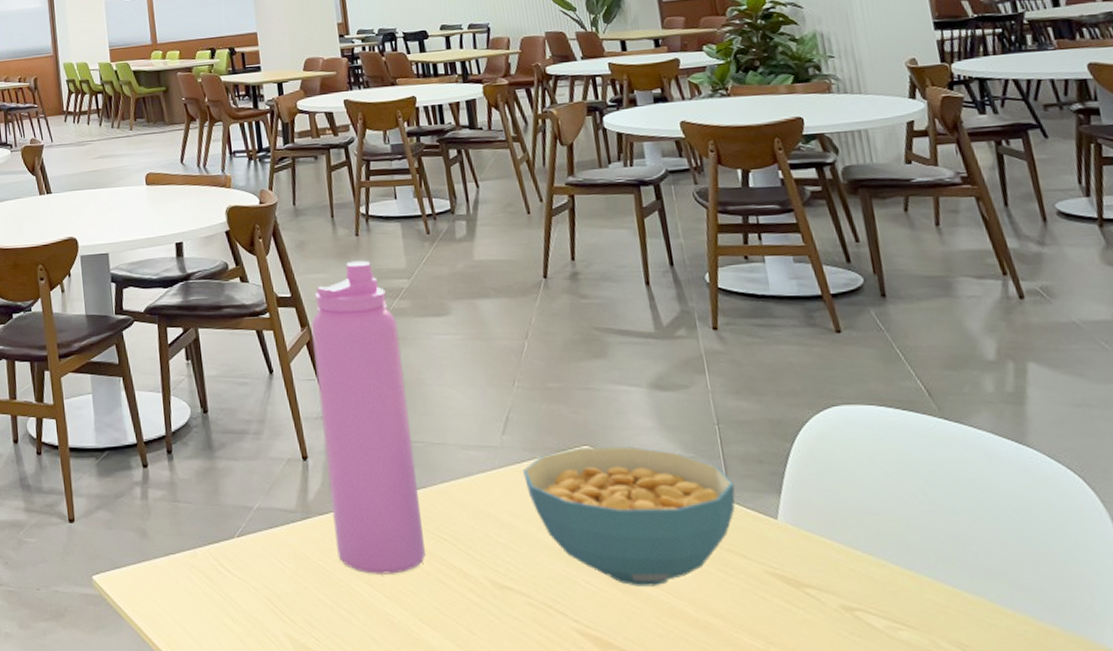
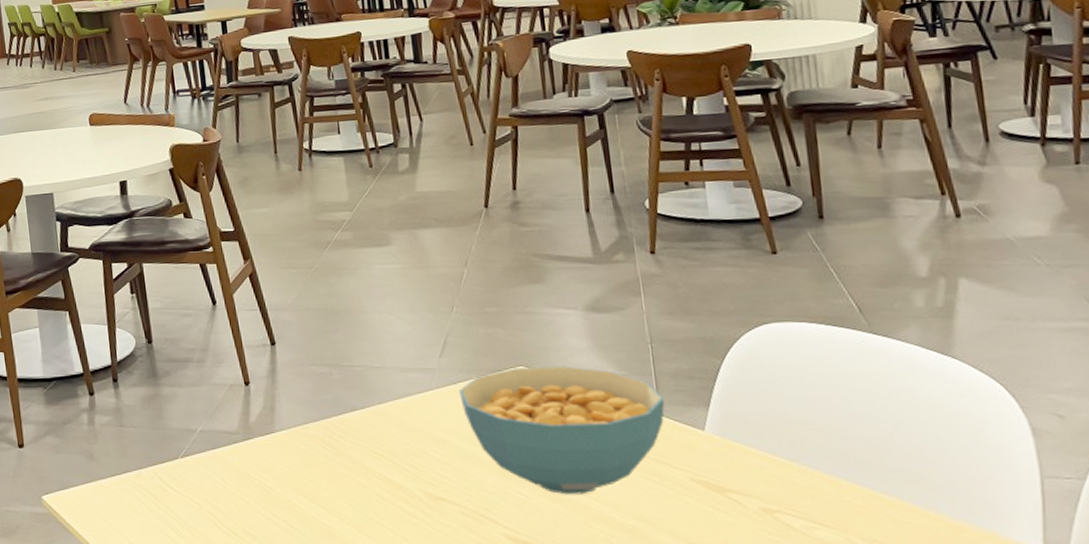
water bottle: present [311,260,426,574] -> none [253,194,363,489]

